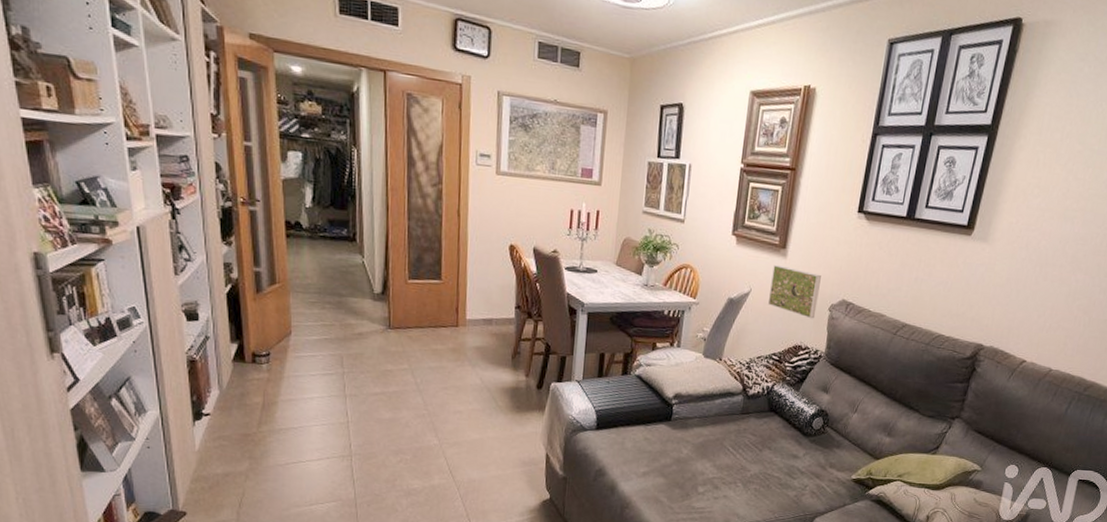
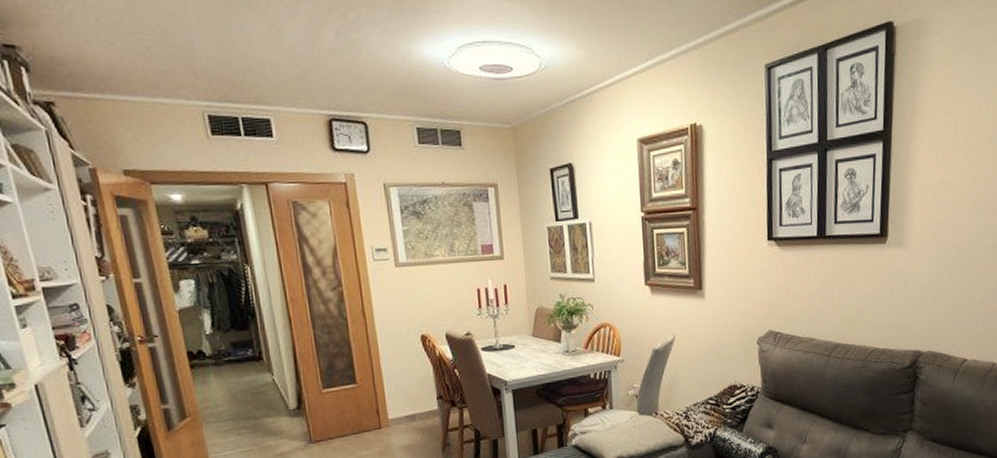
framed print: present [767,264,821,319] -> none [693,306,745,356]

